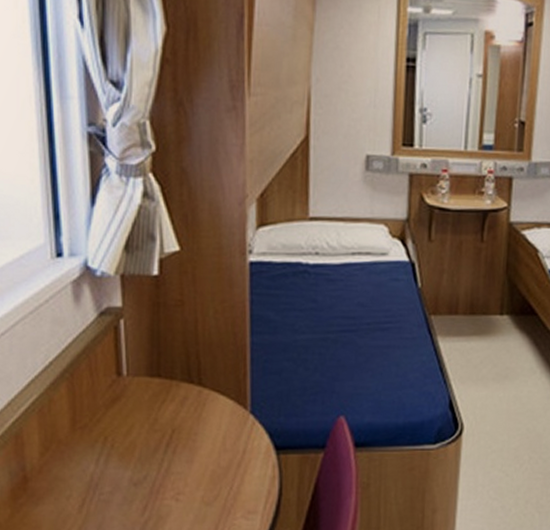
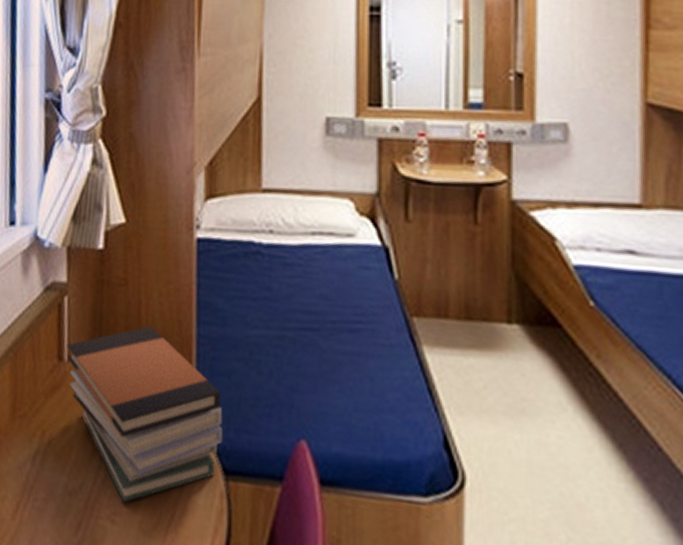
book stack: none [125,338,275,483] -> present [67,325,223,502]

